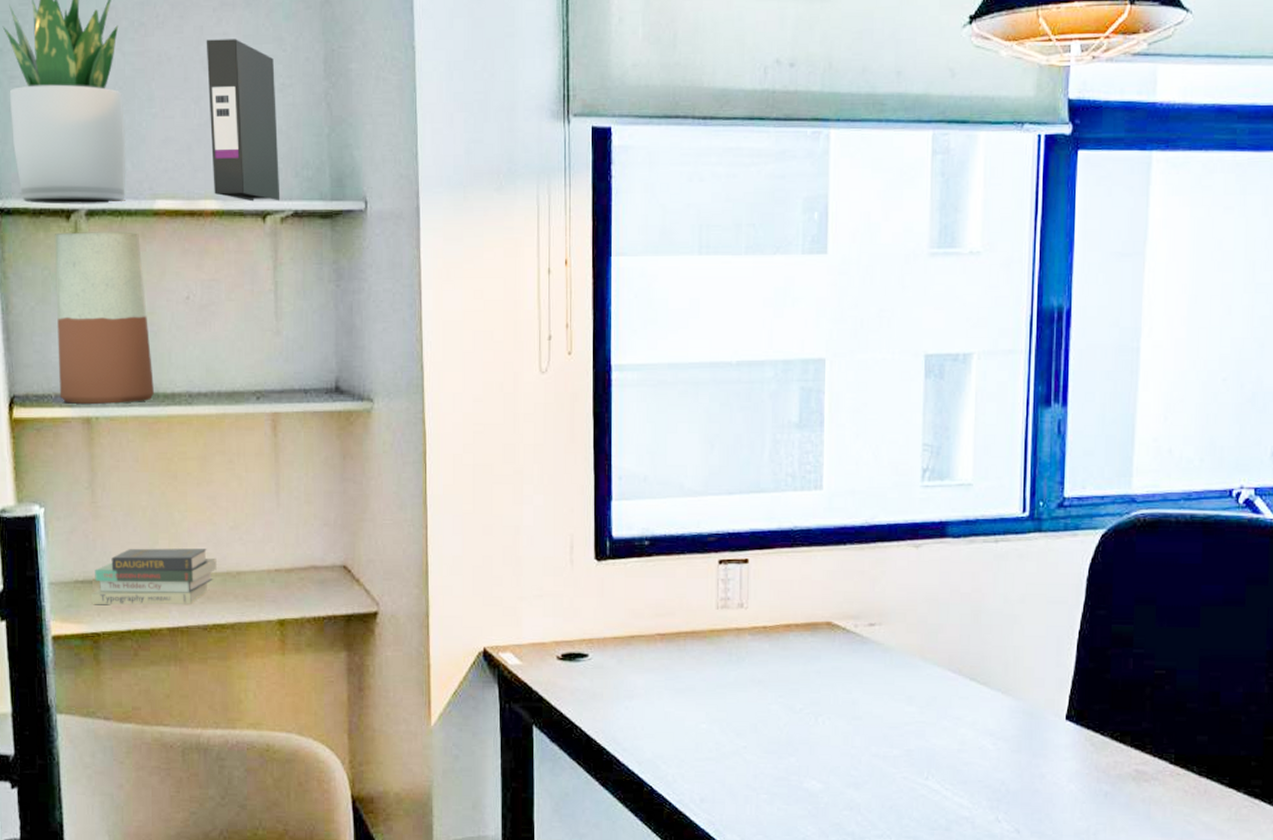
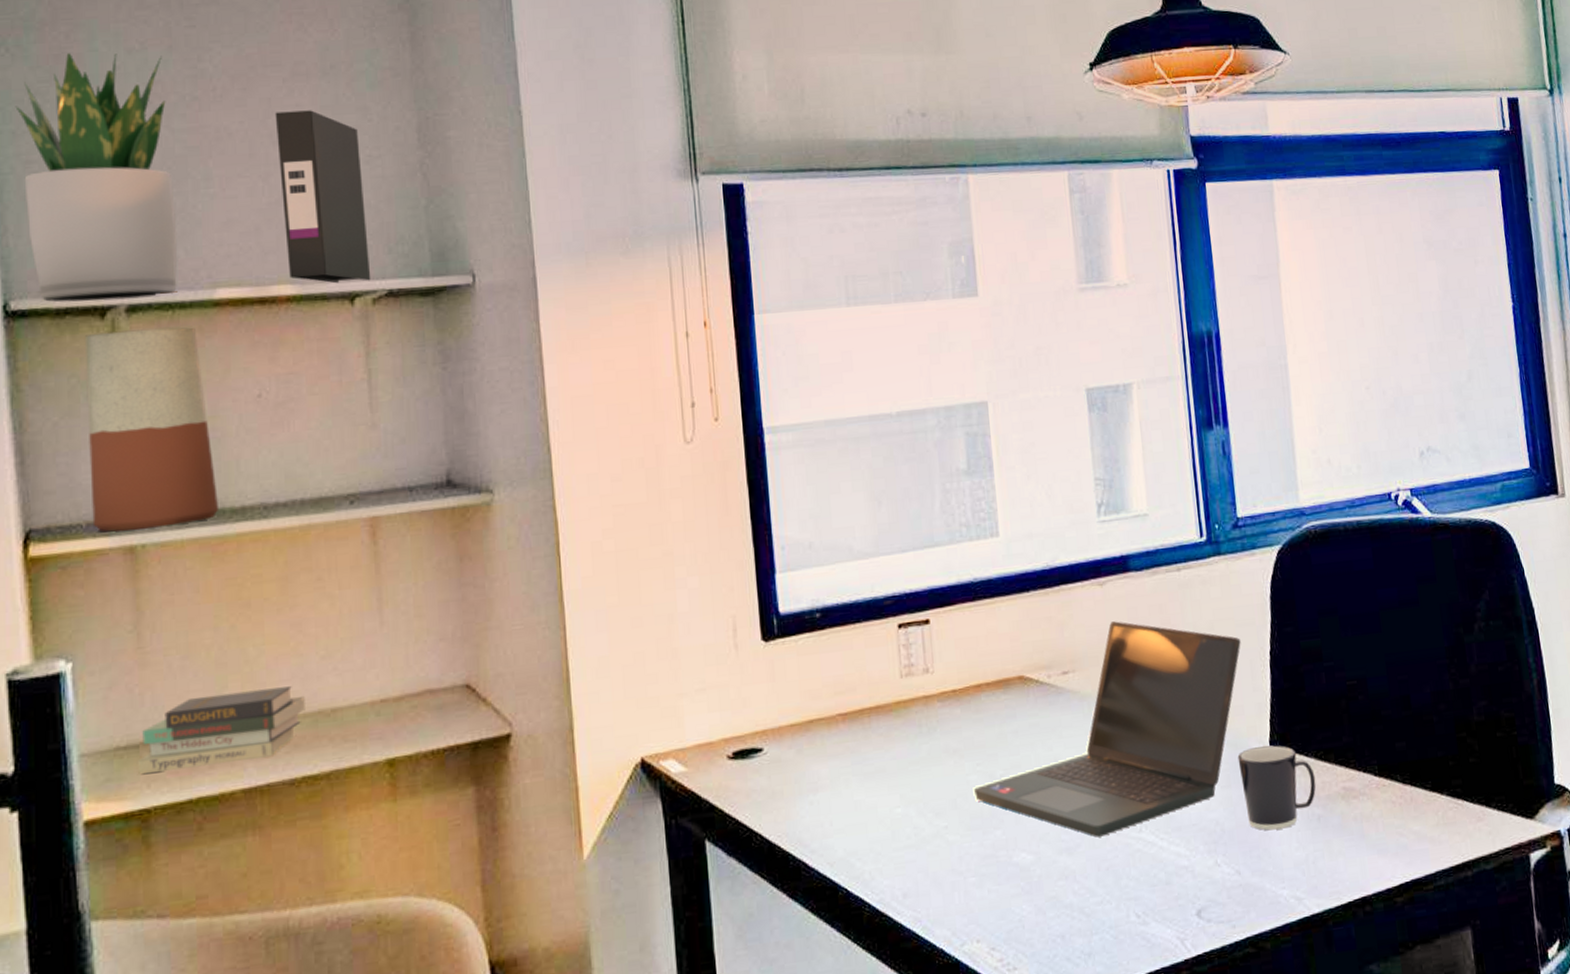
laptop: none [774,583,1050,778] -> present [974,621,1241,837]
mug: none [1031,718,1108,798] -> present [1237,745,1316,831]

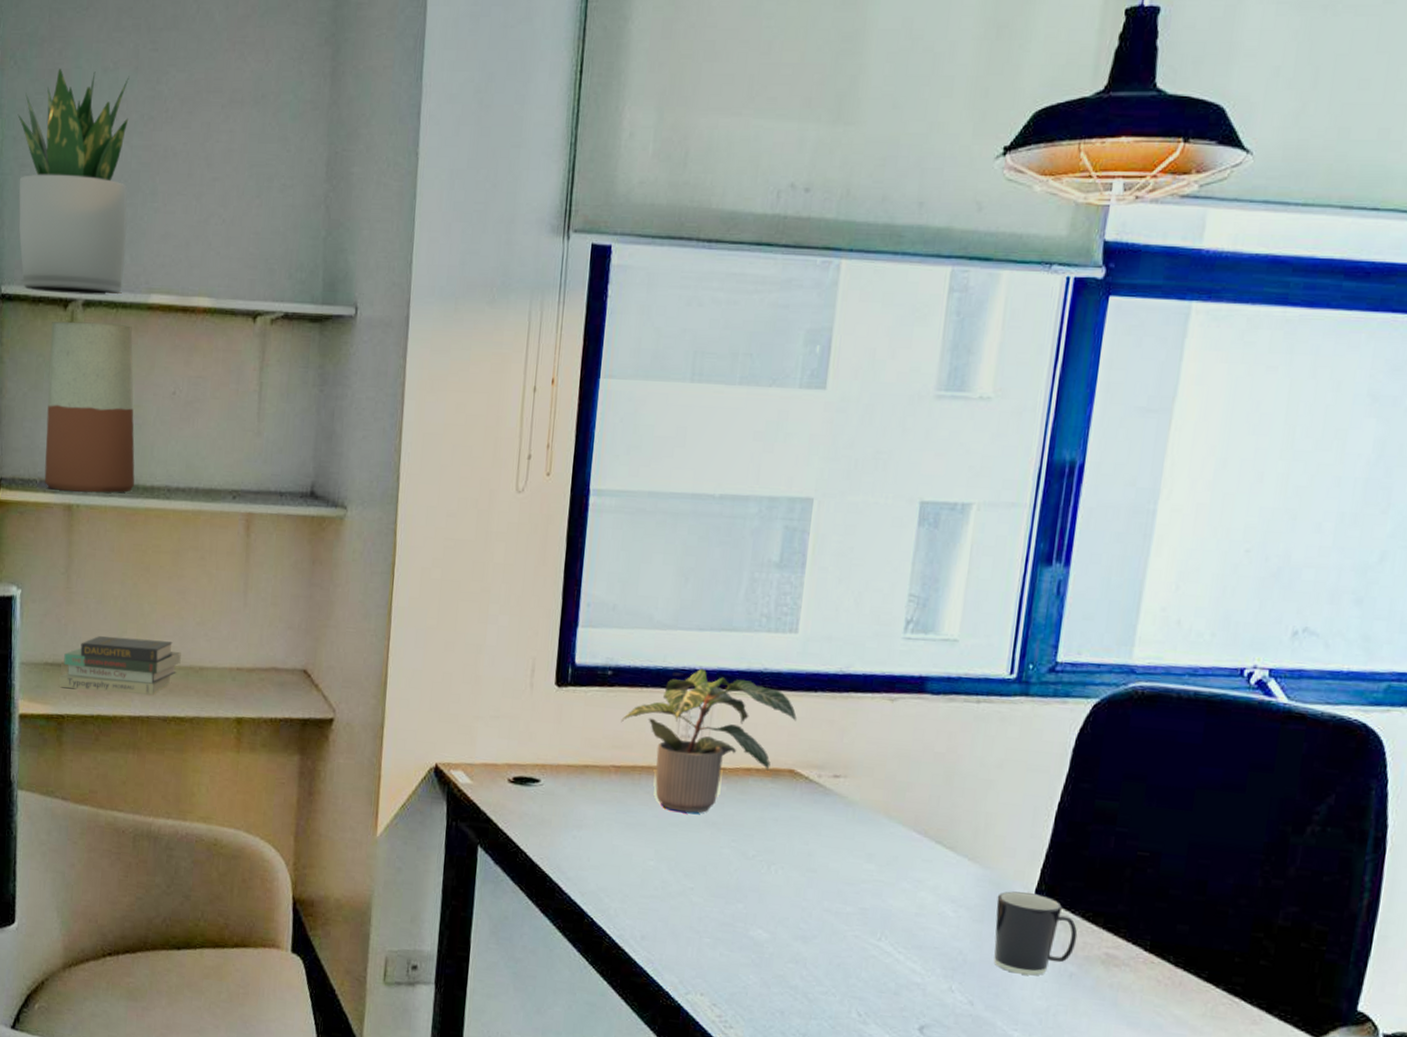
binder: present [275,110,371,284] -> none [208,136,277,302]
potted plant: none [839,591,1015,748] -> present [621,668,797,813]
laptop: present [974,621,1241,837] -> none [724,738,1029,935]

